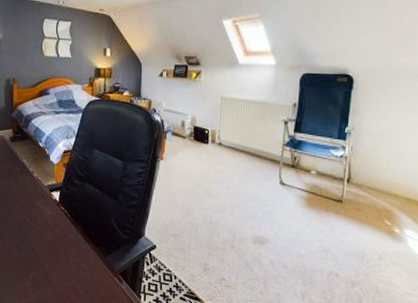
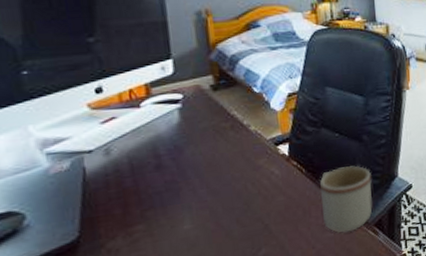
mug: none [80,219,122,275] -> present [320,165,373,233]

